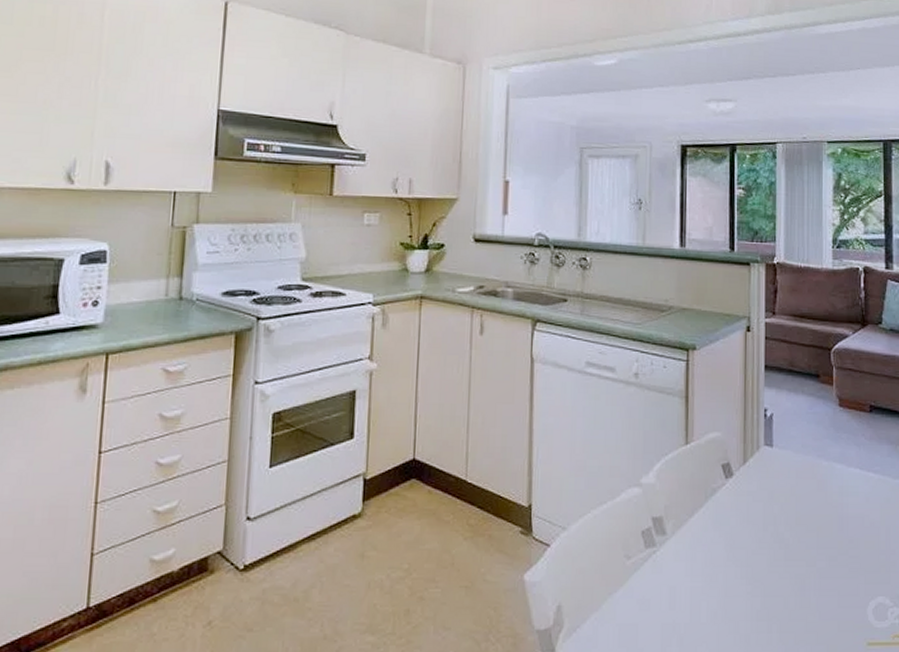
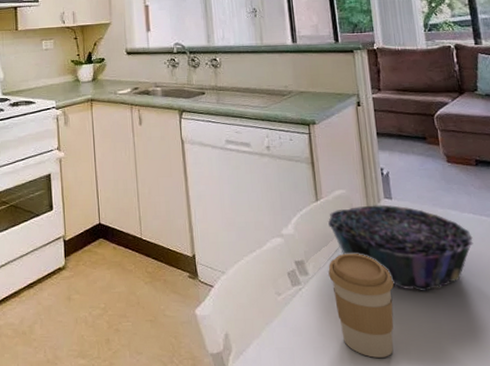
coffee cup: none [690,510,763,637] -> present [328,253,394,358]
decorative bowl: none [697,452,857,559] -> present [328,204,474,291]

